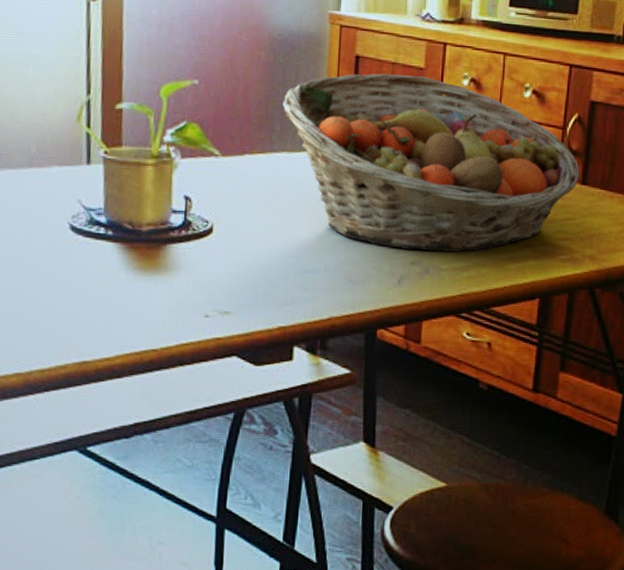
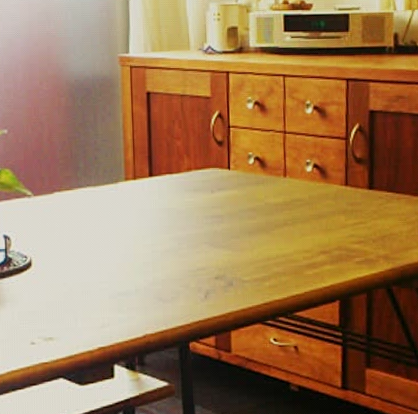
fruit basket: present [282,73,580,252] -> none [84,105,367,266]

